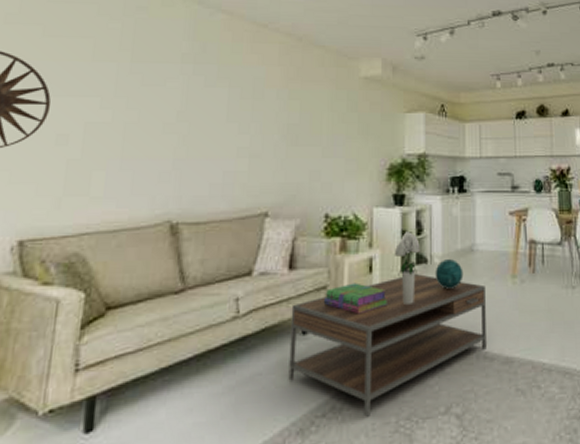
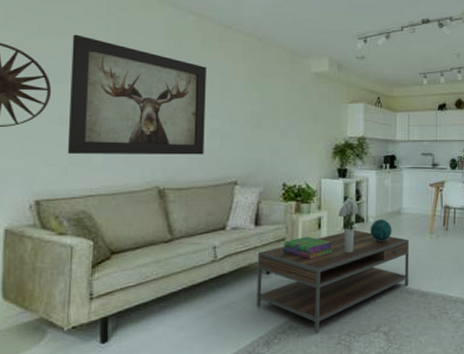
wall art: none [62,38,235,181] -> present [67,34,206,155]

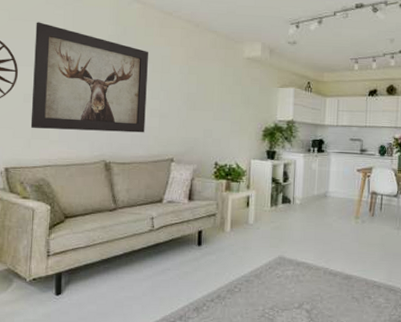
coffee table: present [256,230,409,333] -> none [188,210,334,304]
stack of books: present [282,236,334,260] -> none [213,213,260,236]
bouquet: present [338,198,359,253] -> none [265,179,286,231]
decorative orb: present [370,219,392,241] -> none [296,201,318,223]

